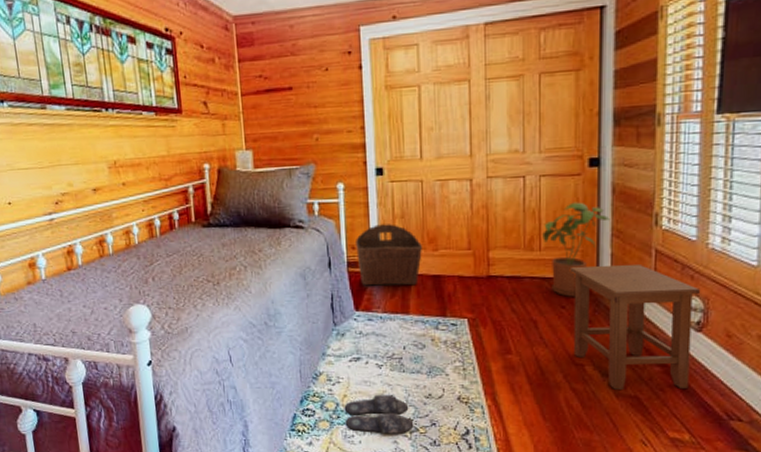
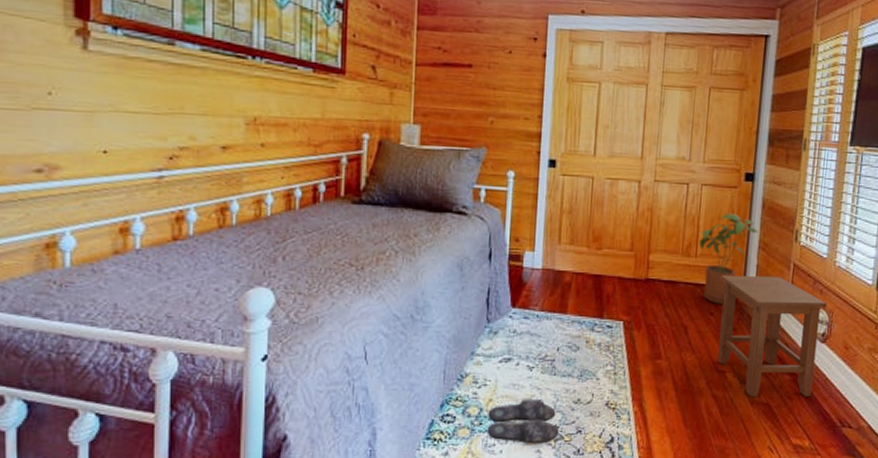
wicker basket: present [356,224,422,286] -> none [519,218,586,283]

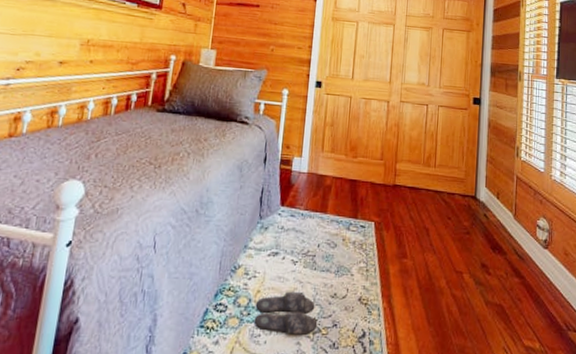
house plant: present [699,213,759,304] -> none [437,130,486,210]
stool: present [717,275,826,397] -> none [455,184,546,299]

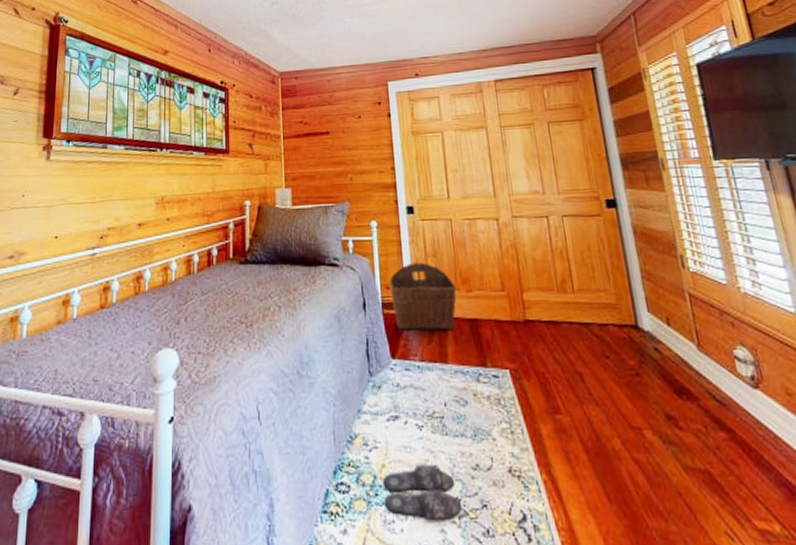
wicker basket: none [289,129,345,186] -> present [390,263,457,330]

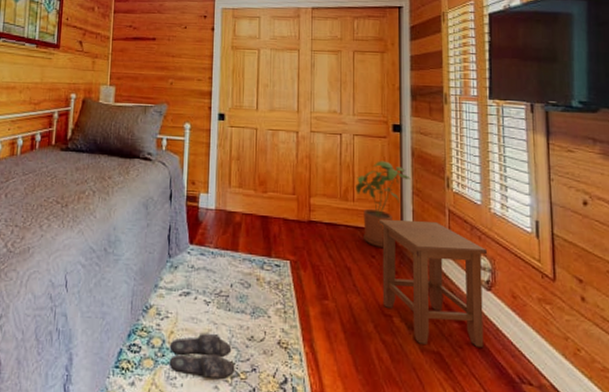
wicker basket: present [390,263,457,330] -> none [195,164,253,223]
house plant: none [573,242,637,345] -> present [356,160,411,247]
stool: none [606,310,763,461] -> present [378,219,487,347]

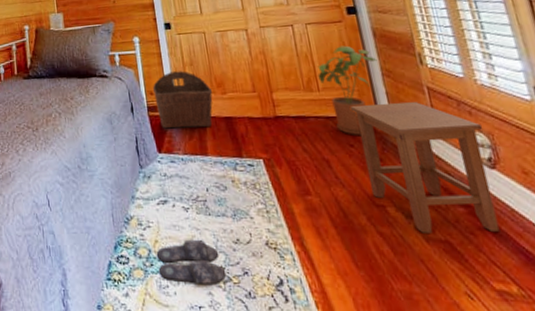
wicker basket: none [195,164,253,223] -> present [153,71,213,129]

